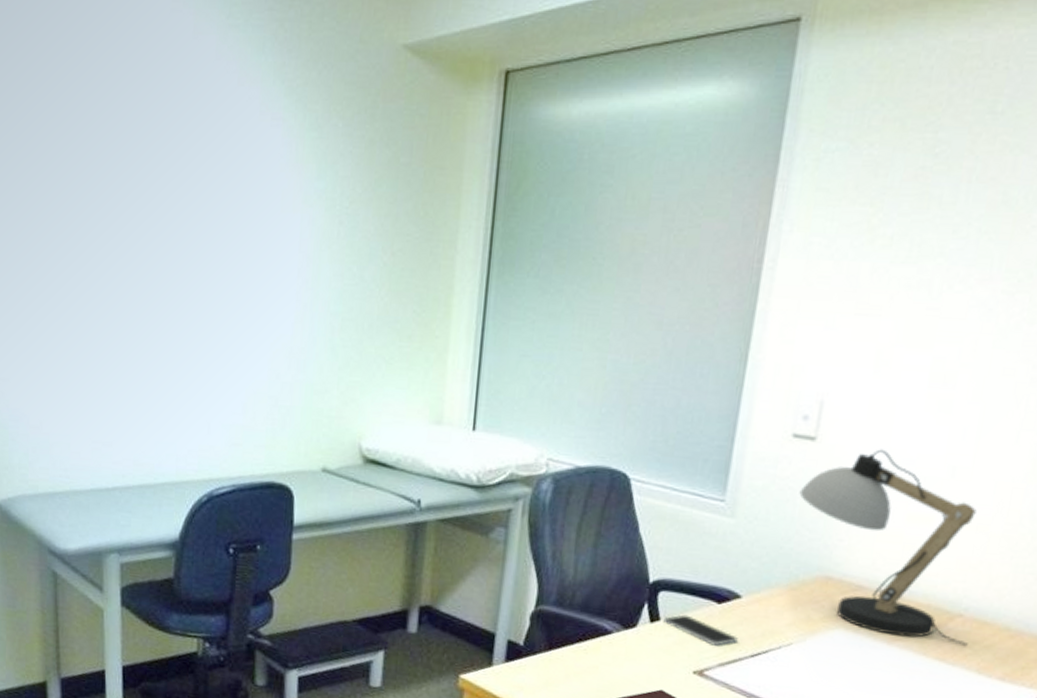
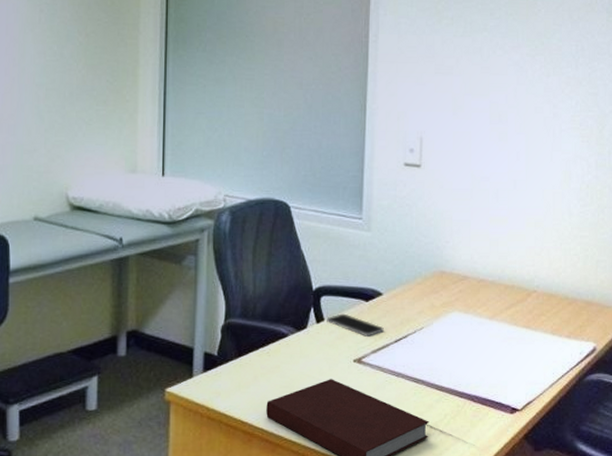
desk lamp: present [799,449,977,646] -> none [414,171,543,314]

